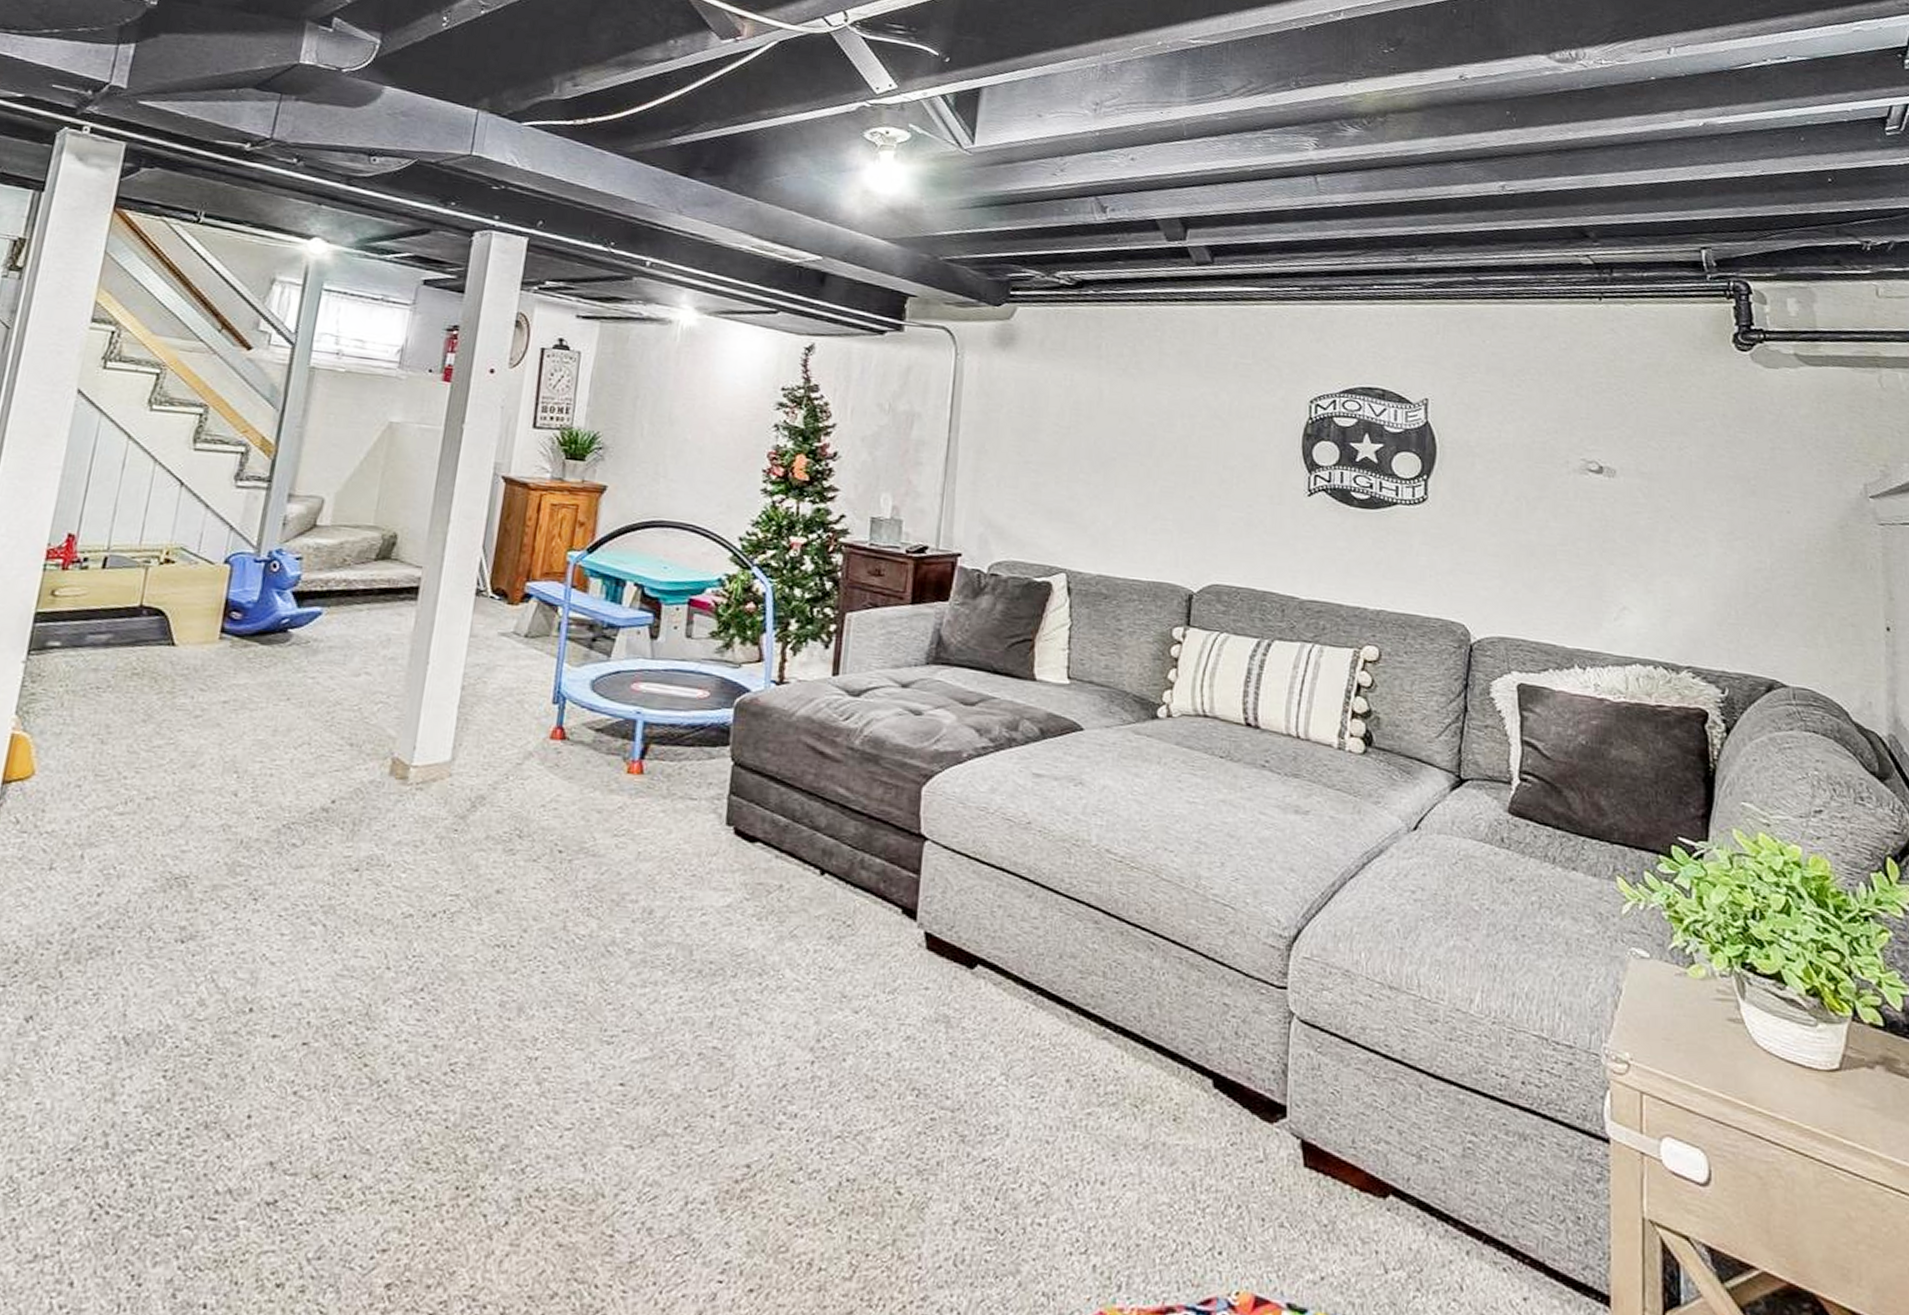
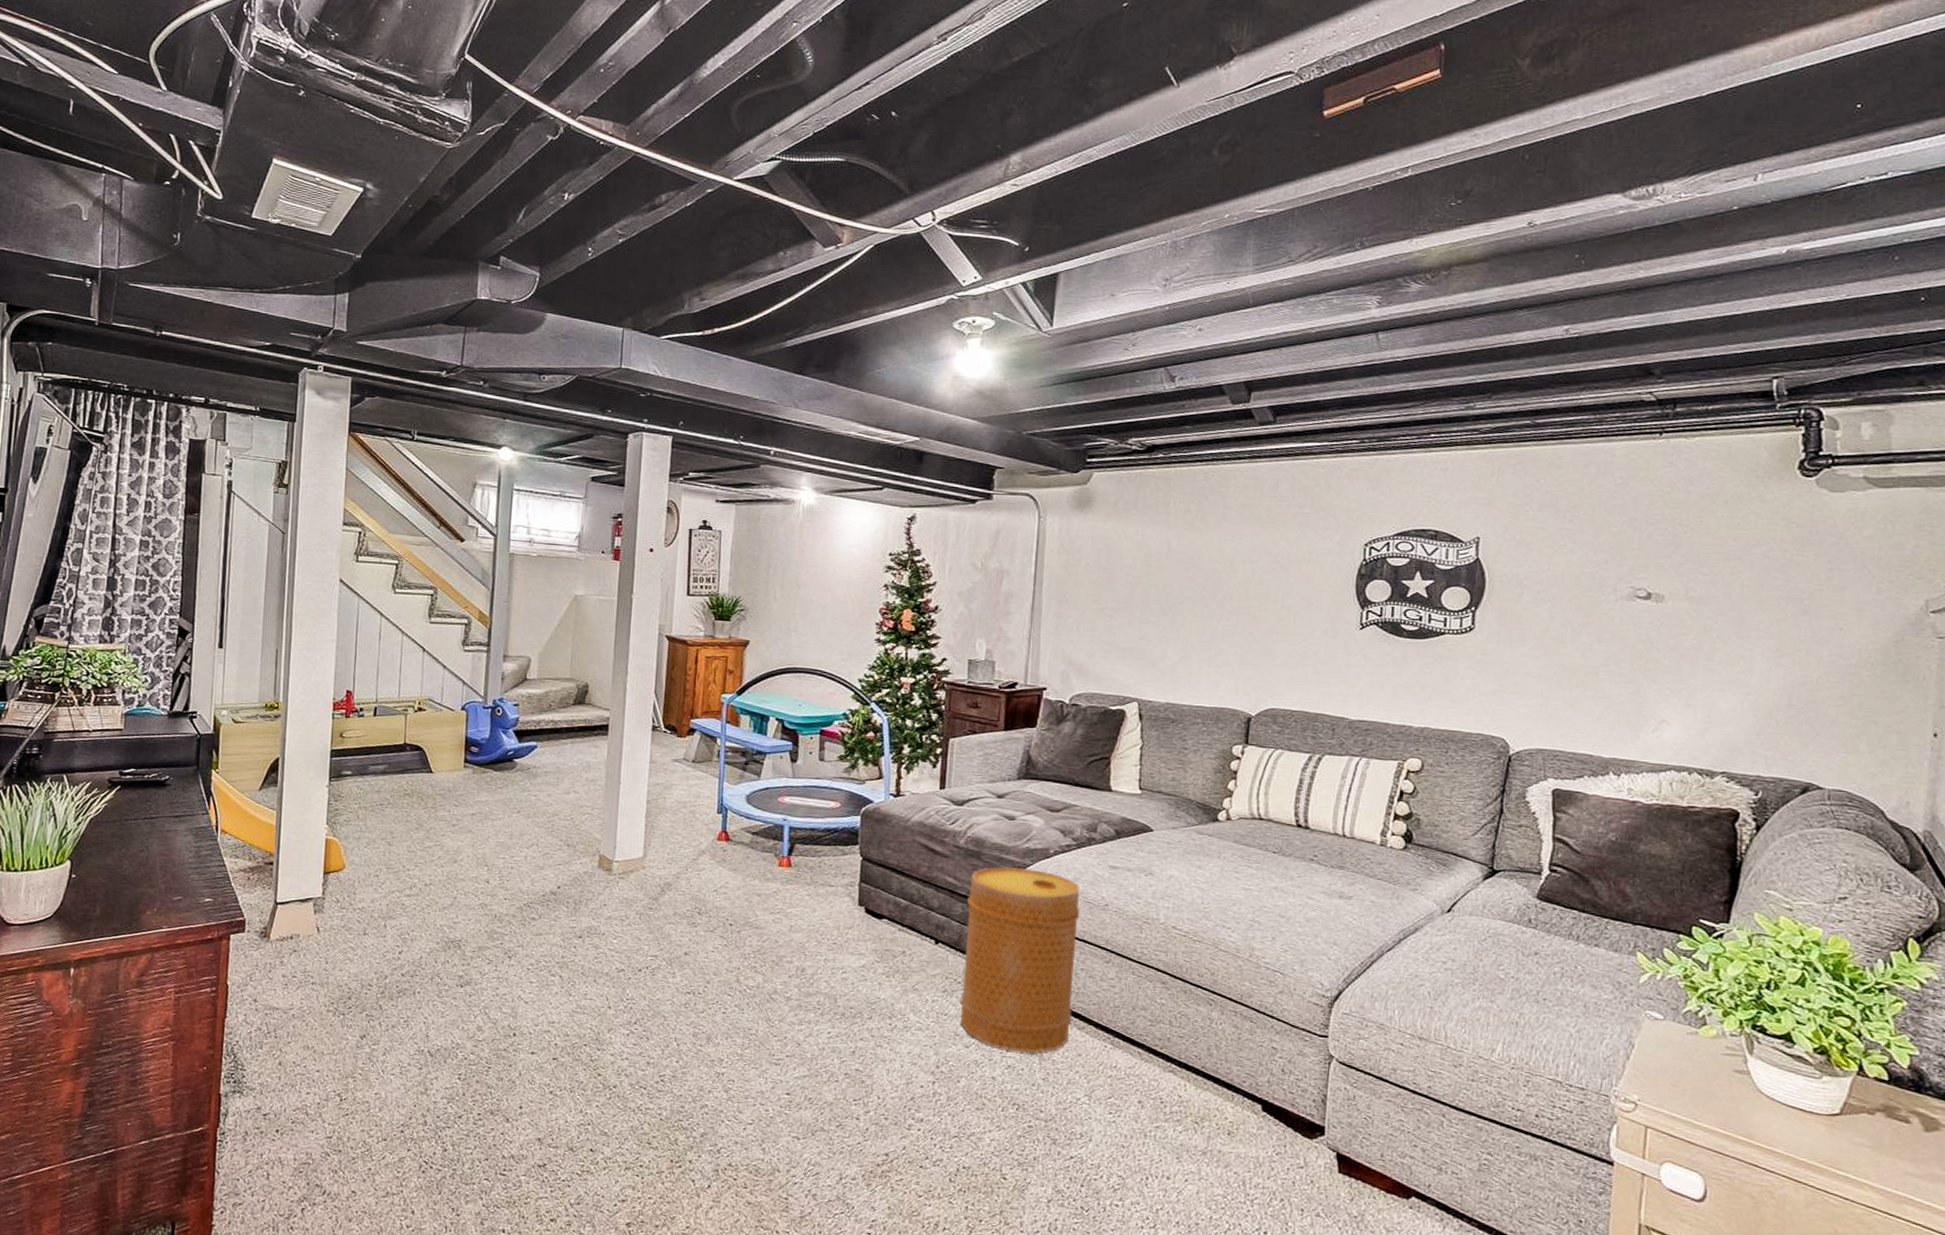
basket: none [848,774,998,1018] -> present [960,866,1080,1053]

